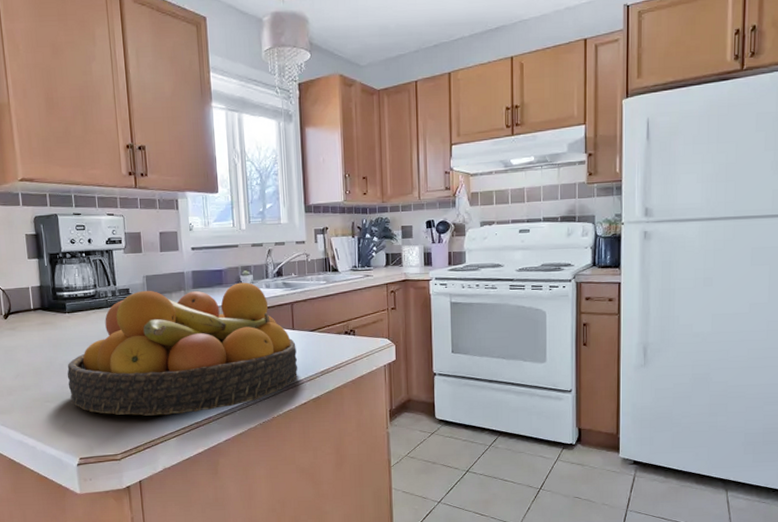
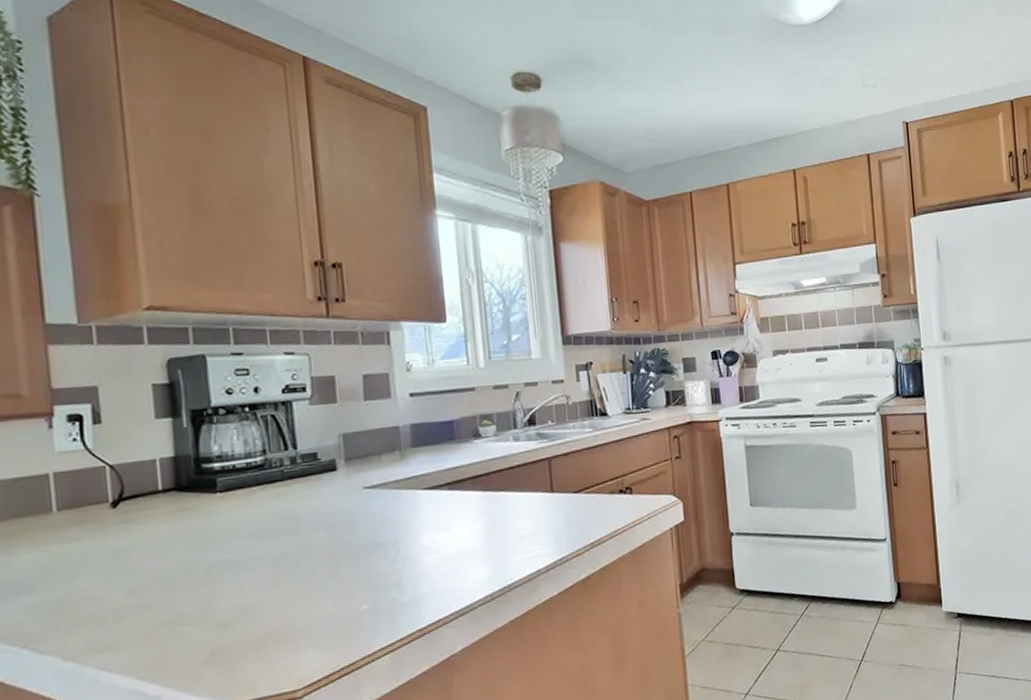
fruit bowl: present [67,282,298,416] -> none [216,435,560,634]

